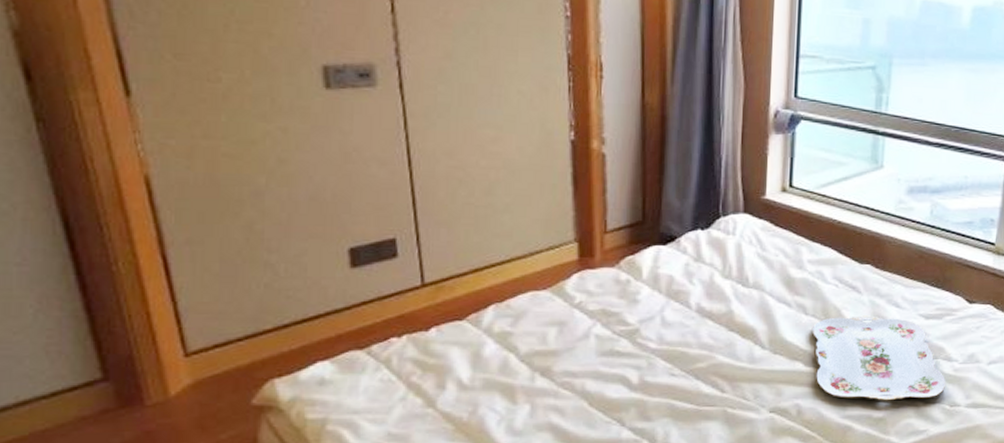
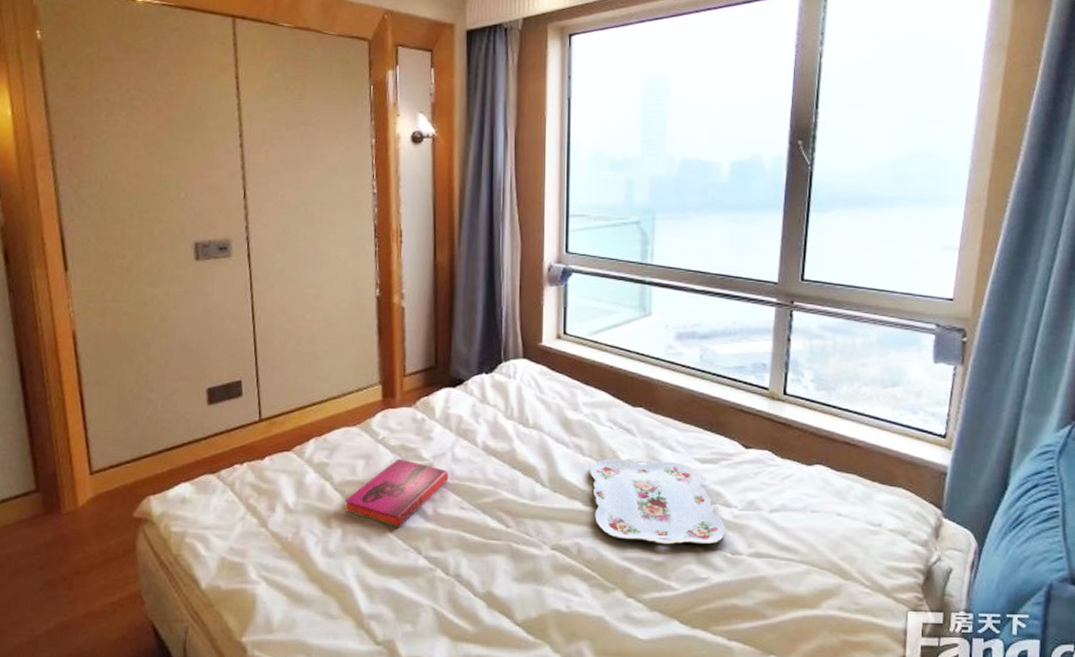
hardback book: none [533,324,658,400] -> present [344,458,449,529]

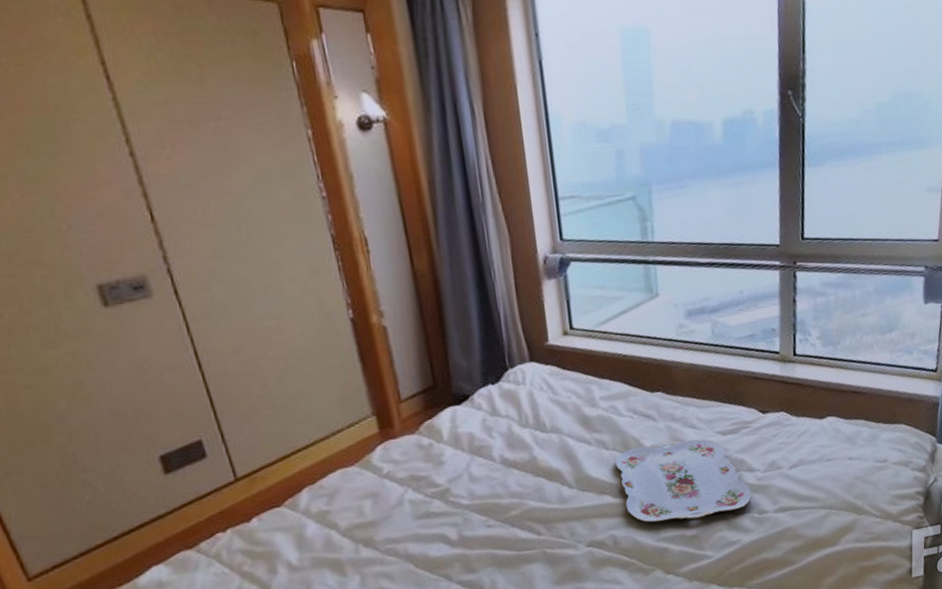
hardback book: present [344,458,449,529] -> none [356,489,470,561]

